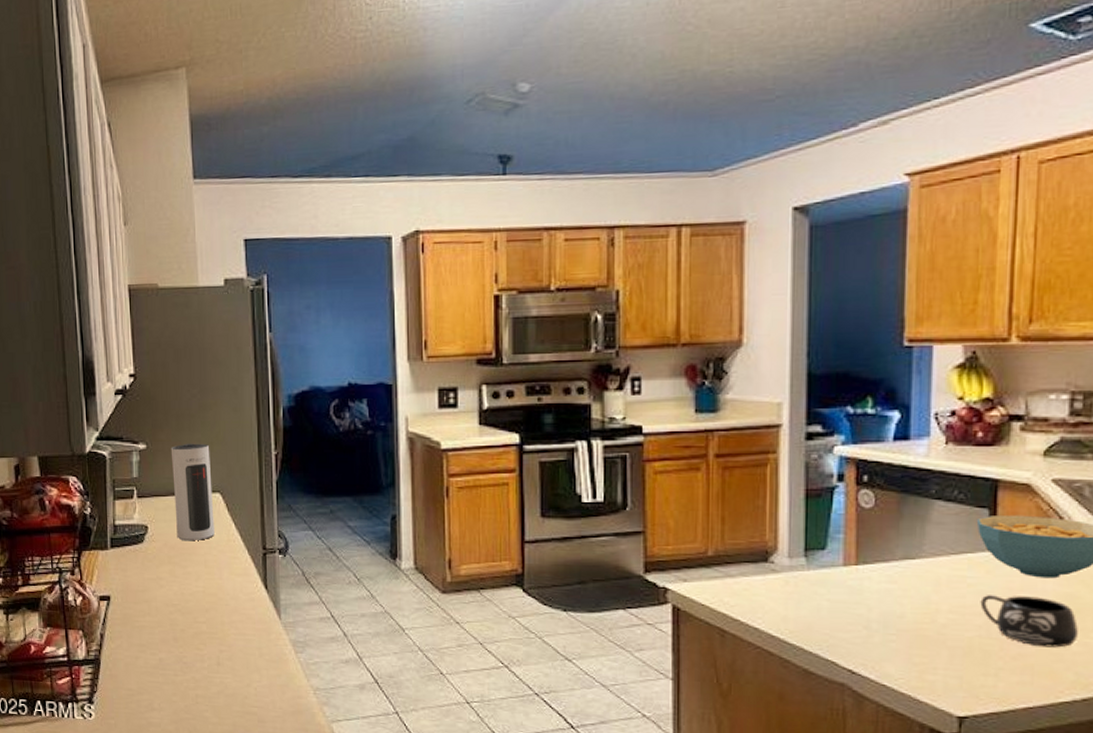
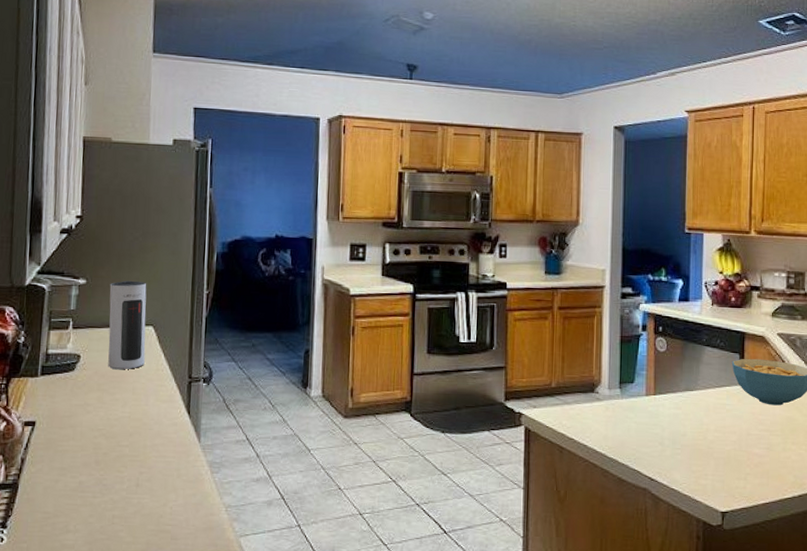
mug: present [980,595,1078,648] -> none [735,418,795,457]

